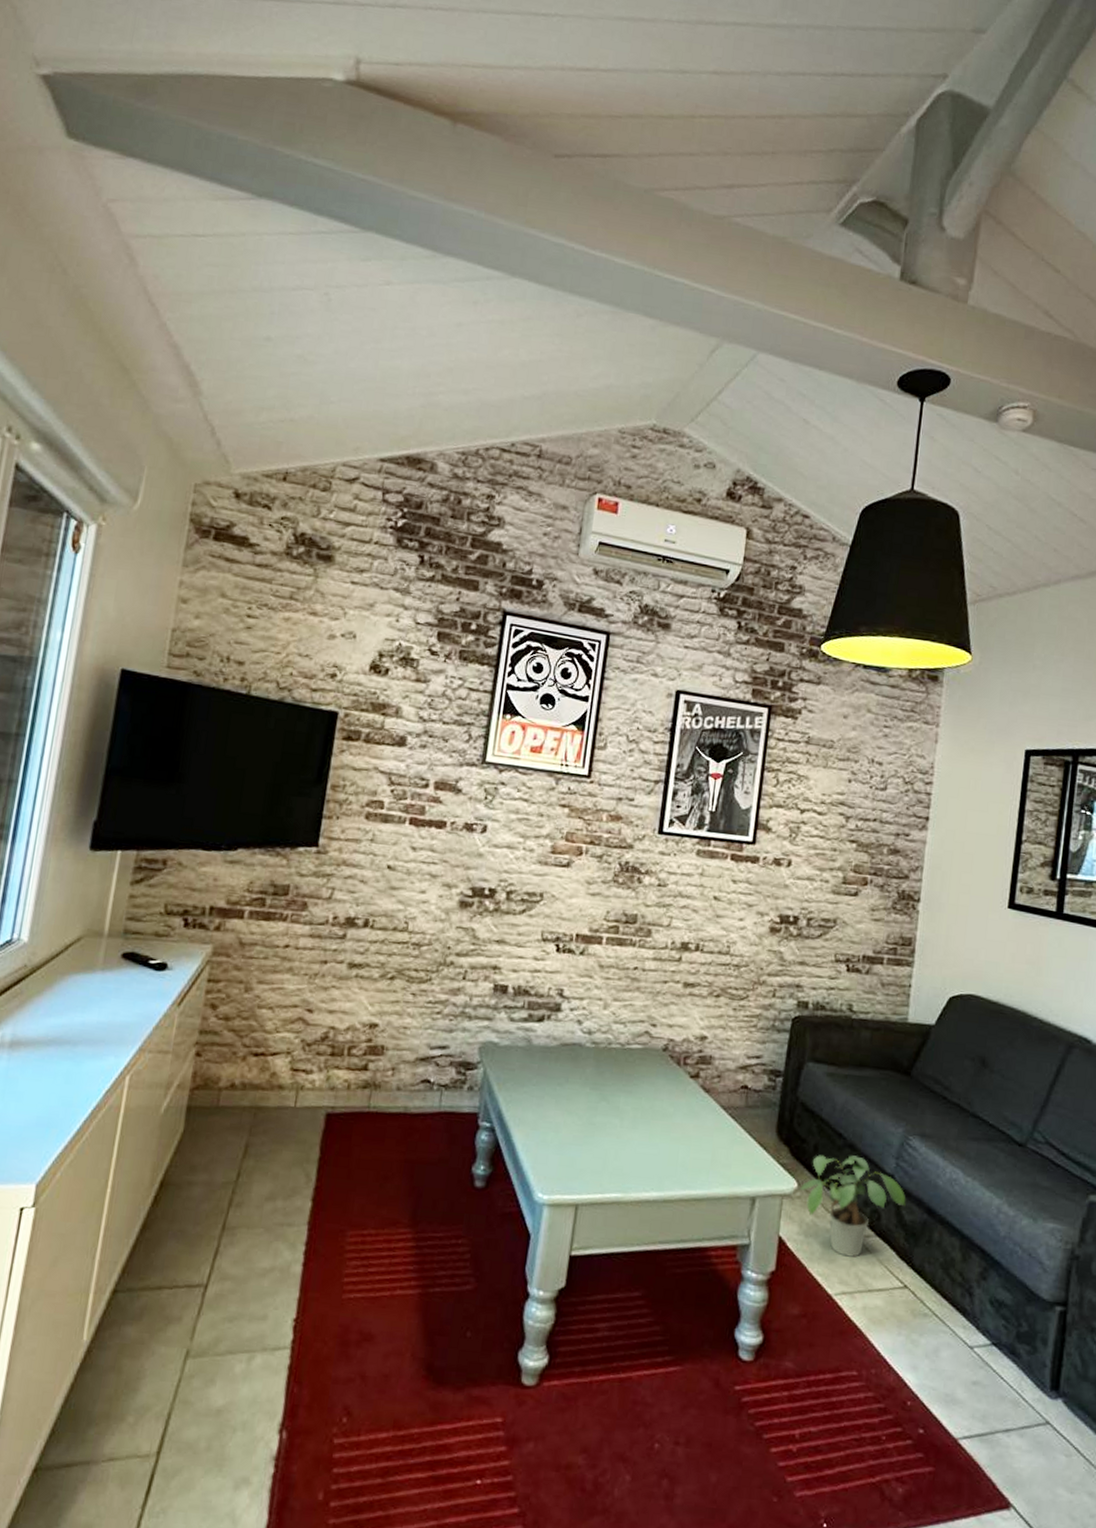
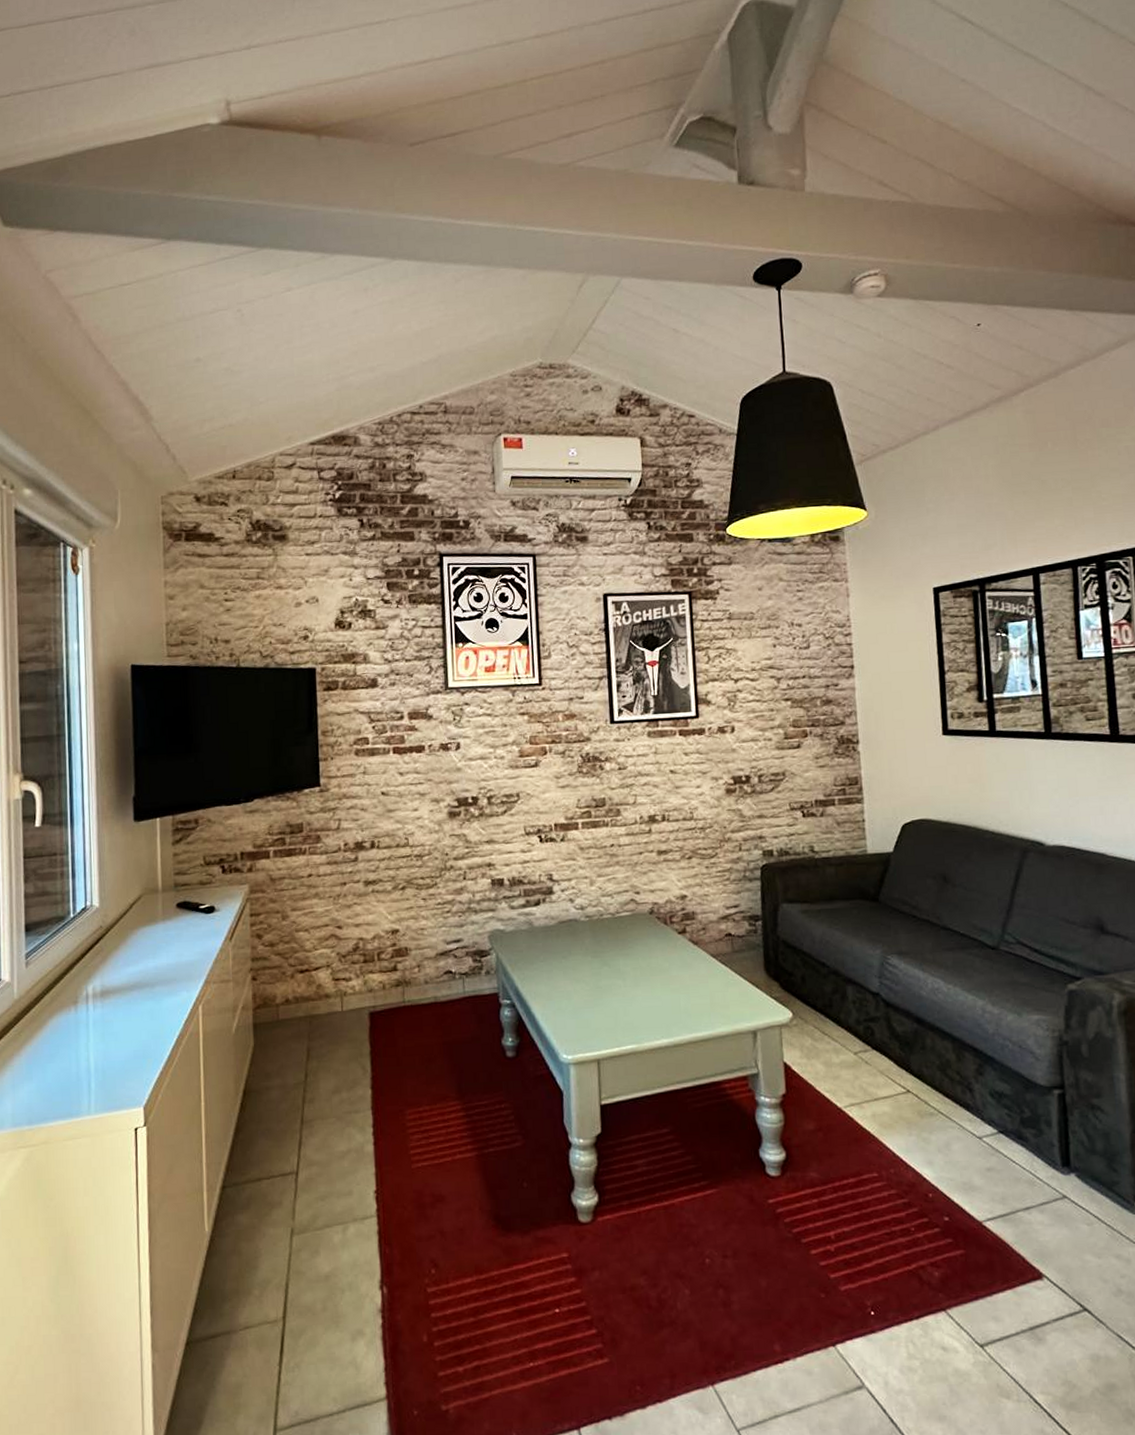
potted plant: present [800,1155,906,1258] -> none [795,980,895,1073]

